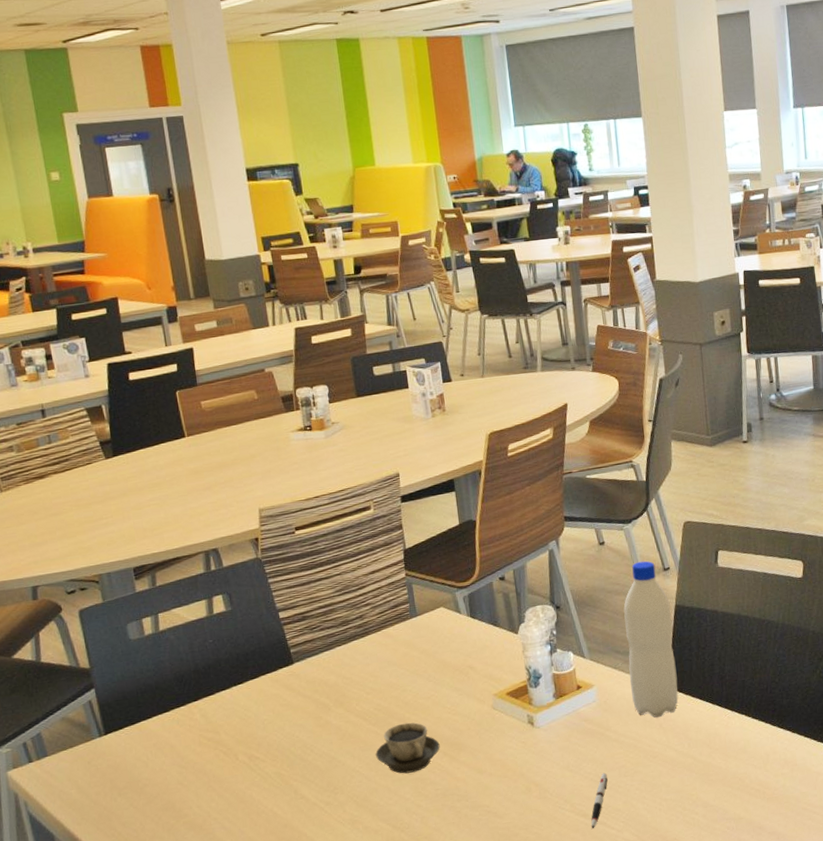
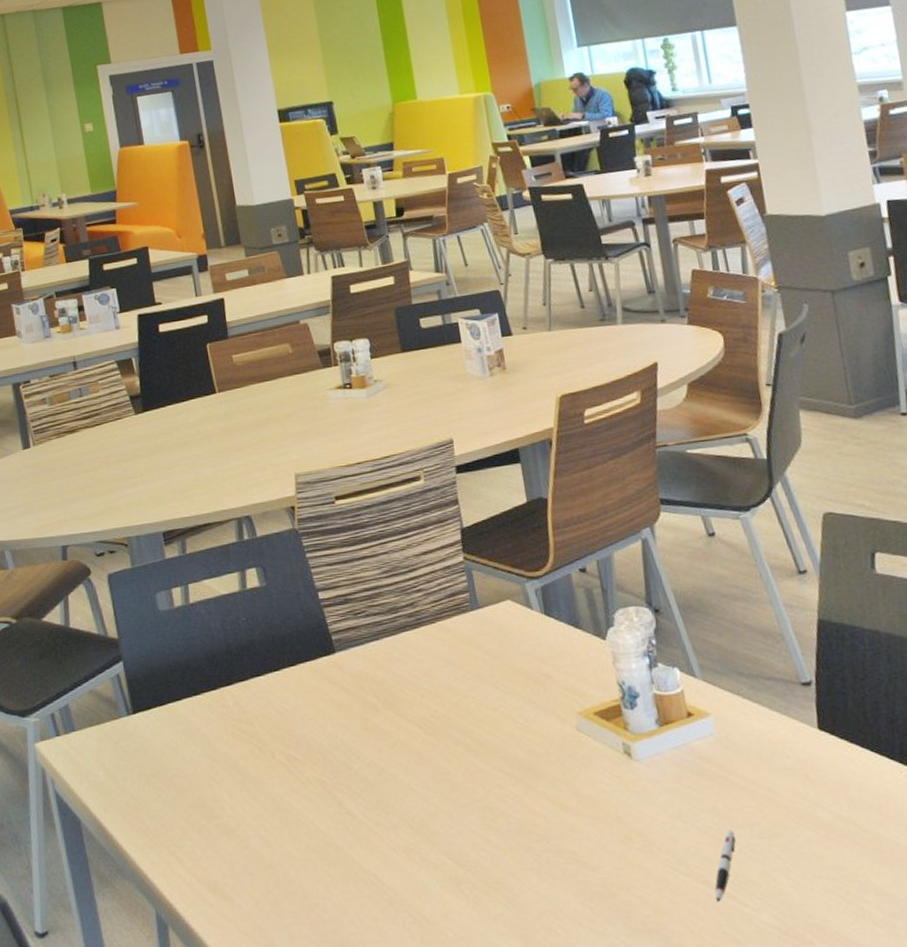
cup: present [375,722,440,774] -> none [433,736,512,799]
water bottle: present [623,561,678,718] -> none [745,559,830,764]

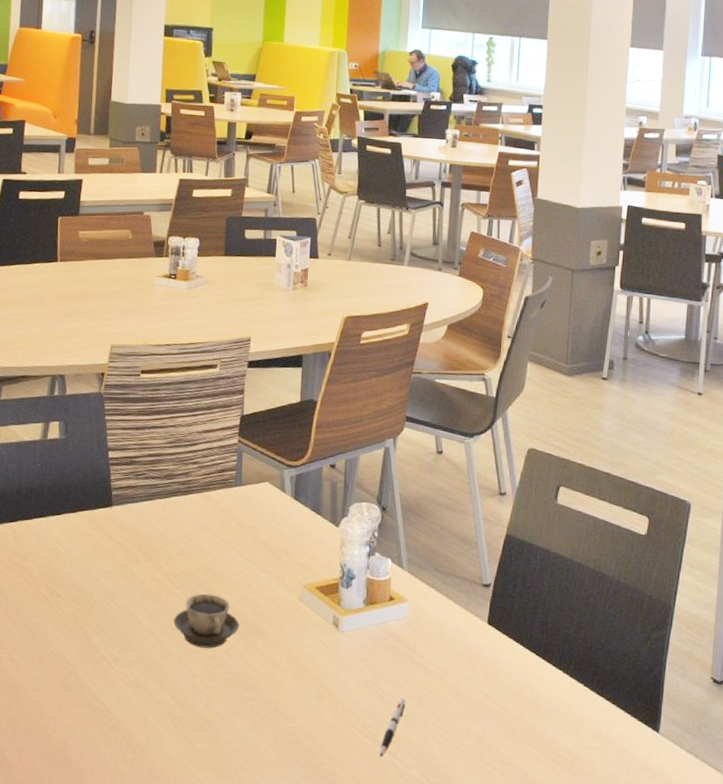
cup: none [433,736,512,799] -> present [173,593,240,649]

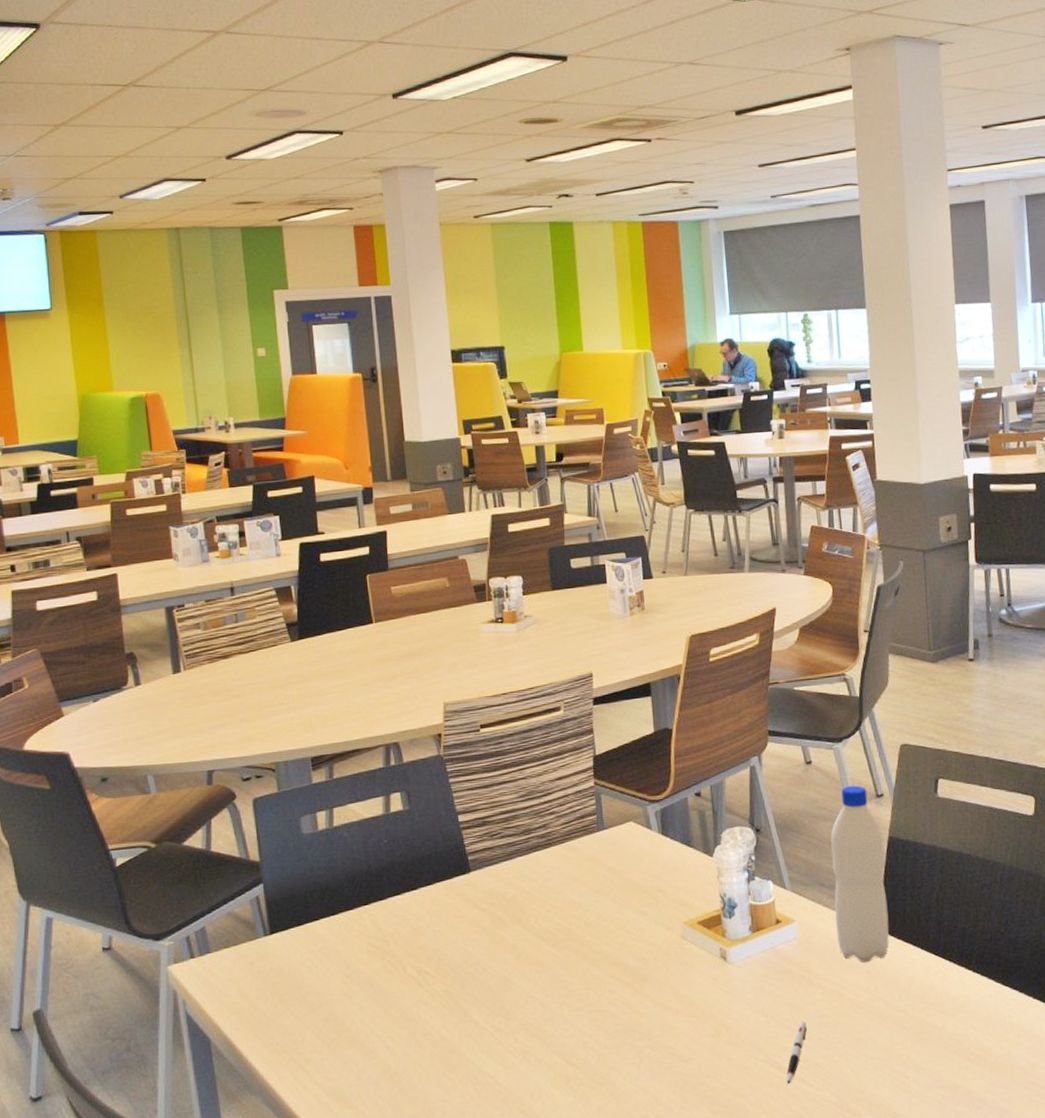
cup: present [173,593,240,649] -> none [553,946,623,1004]
water bottle: none [445,479,501,651] -> present [830,785,889,962]

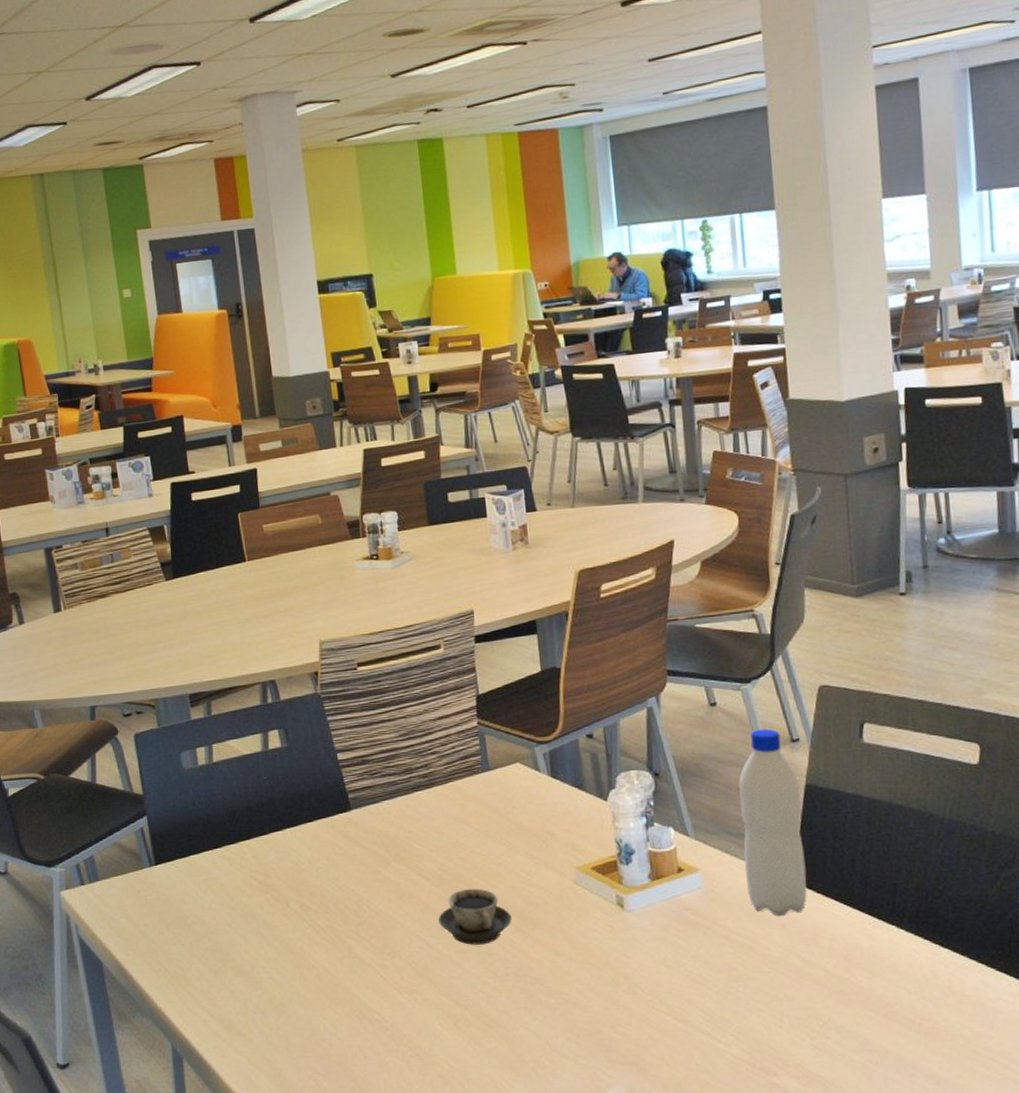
cup: none [553,946,623,1004] -> present [438,888,512,945]
pen: present [787,1021,807,1085] -> none [692,974,714,1039]

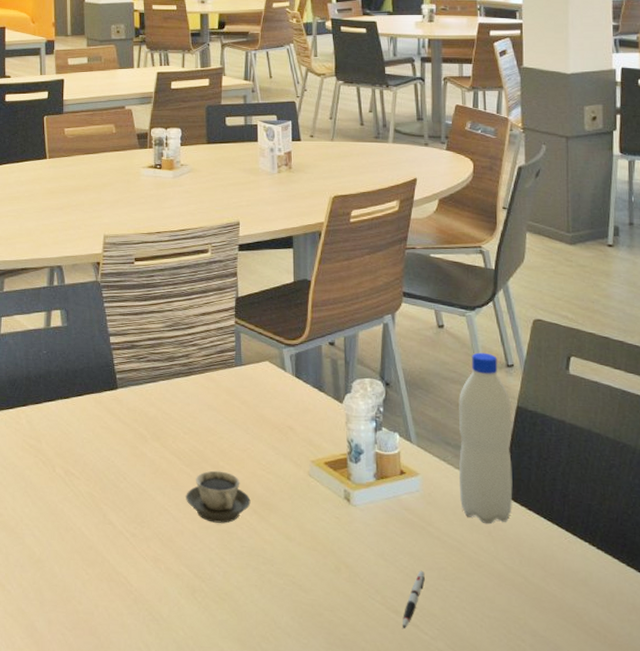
pen: none [692,974,714,1039] -> present [403,570,425,629]

